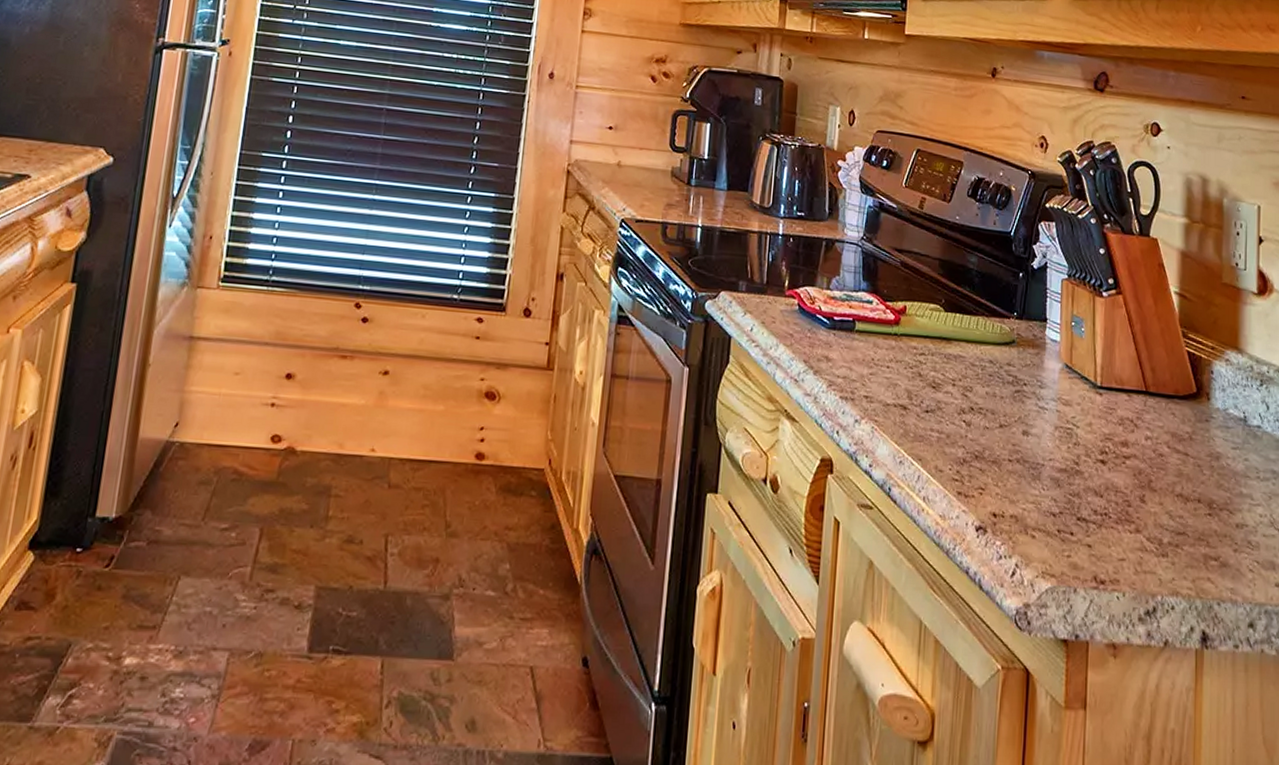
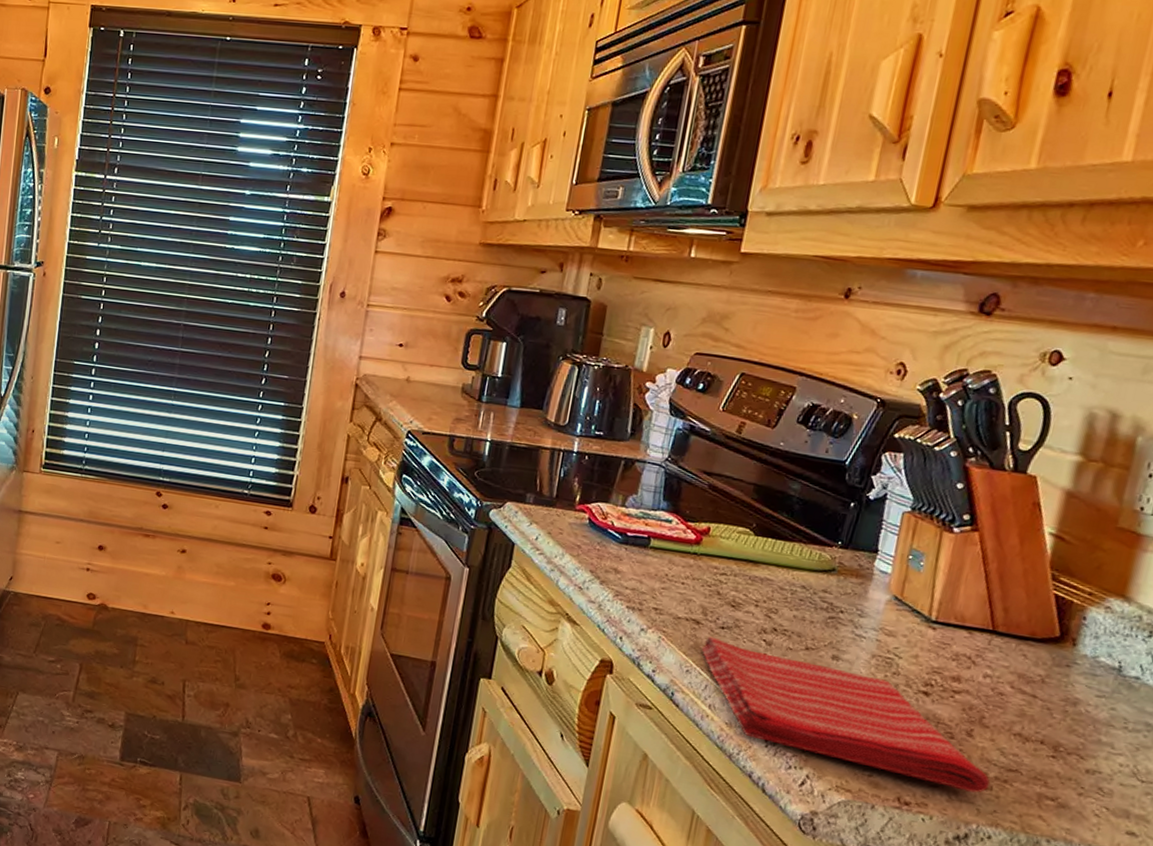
dish towel: none [910,422,1166,562] -> present [701,636,991,793]

